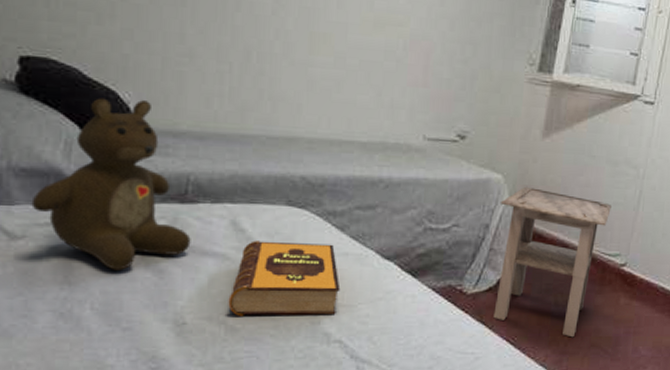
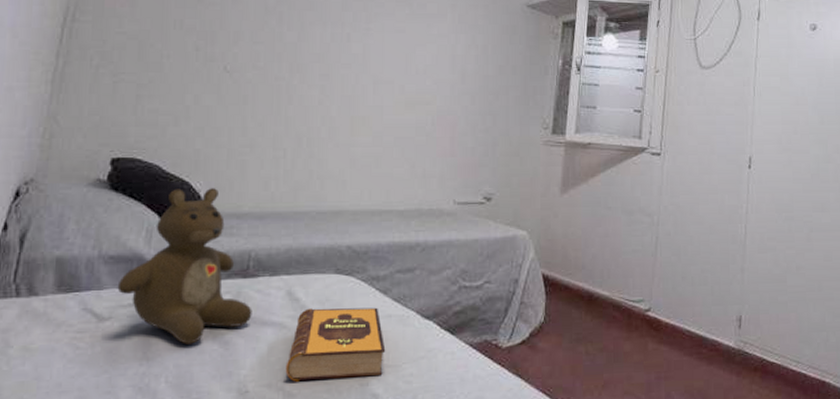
side table: present [493,186,611,338] -> none [527,240,631,386]

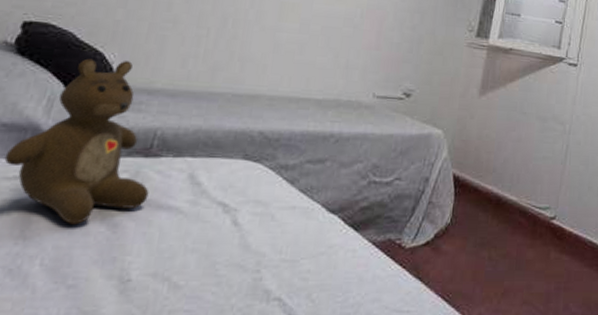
hardback book: present [285,307,386,382] -> none [174,194,285,272]

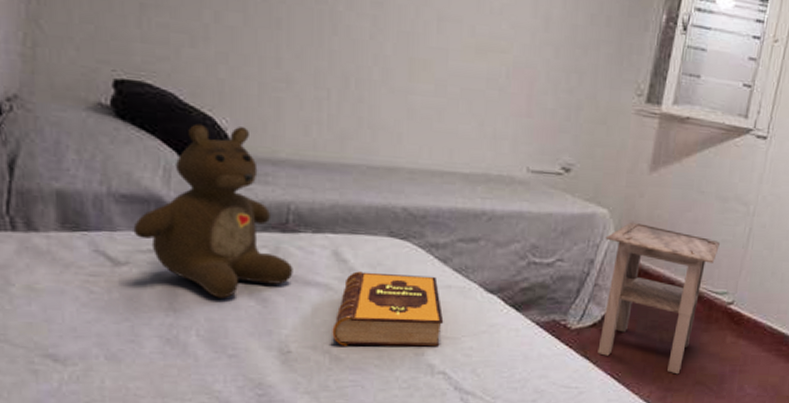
hardback book: none [174,194,285,272] -> present [332,271,444,347]
side table: none [430,141,541,294] -> present [597,222,720,375]

